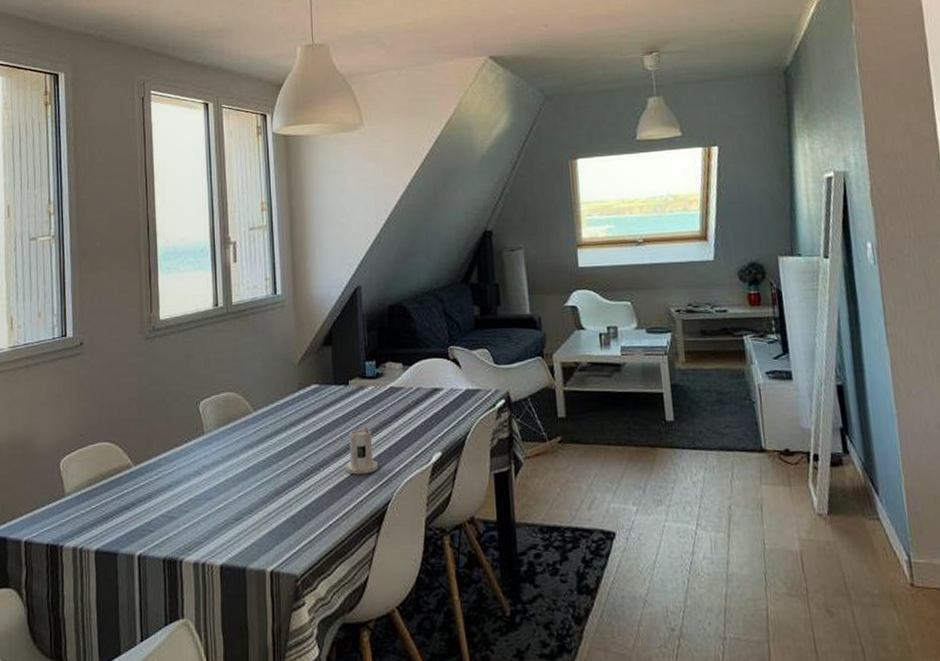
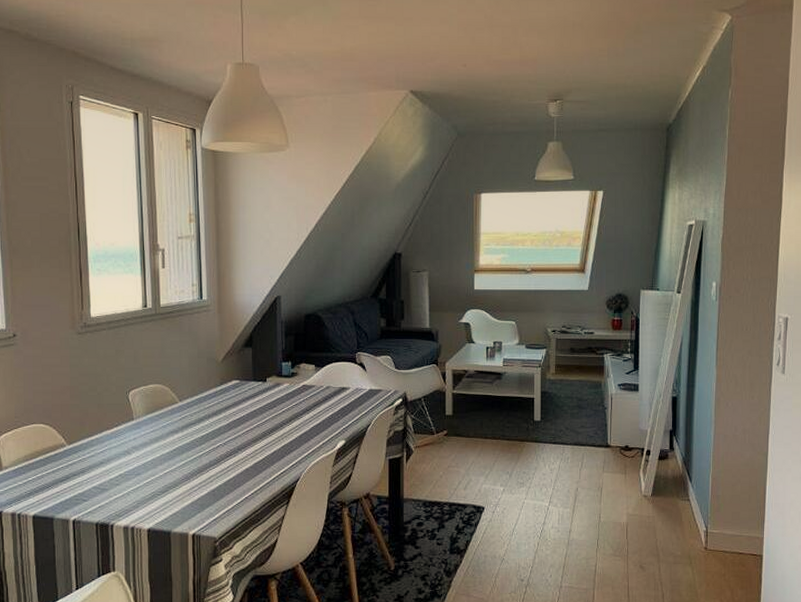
candle: present [344,426,379,475] -> none [260,417,290,457]

